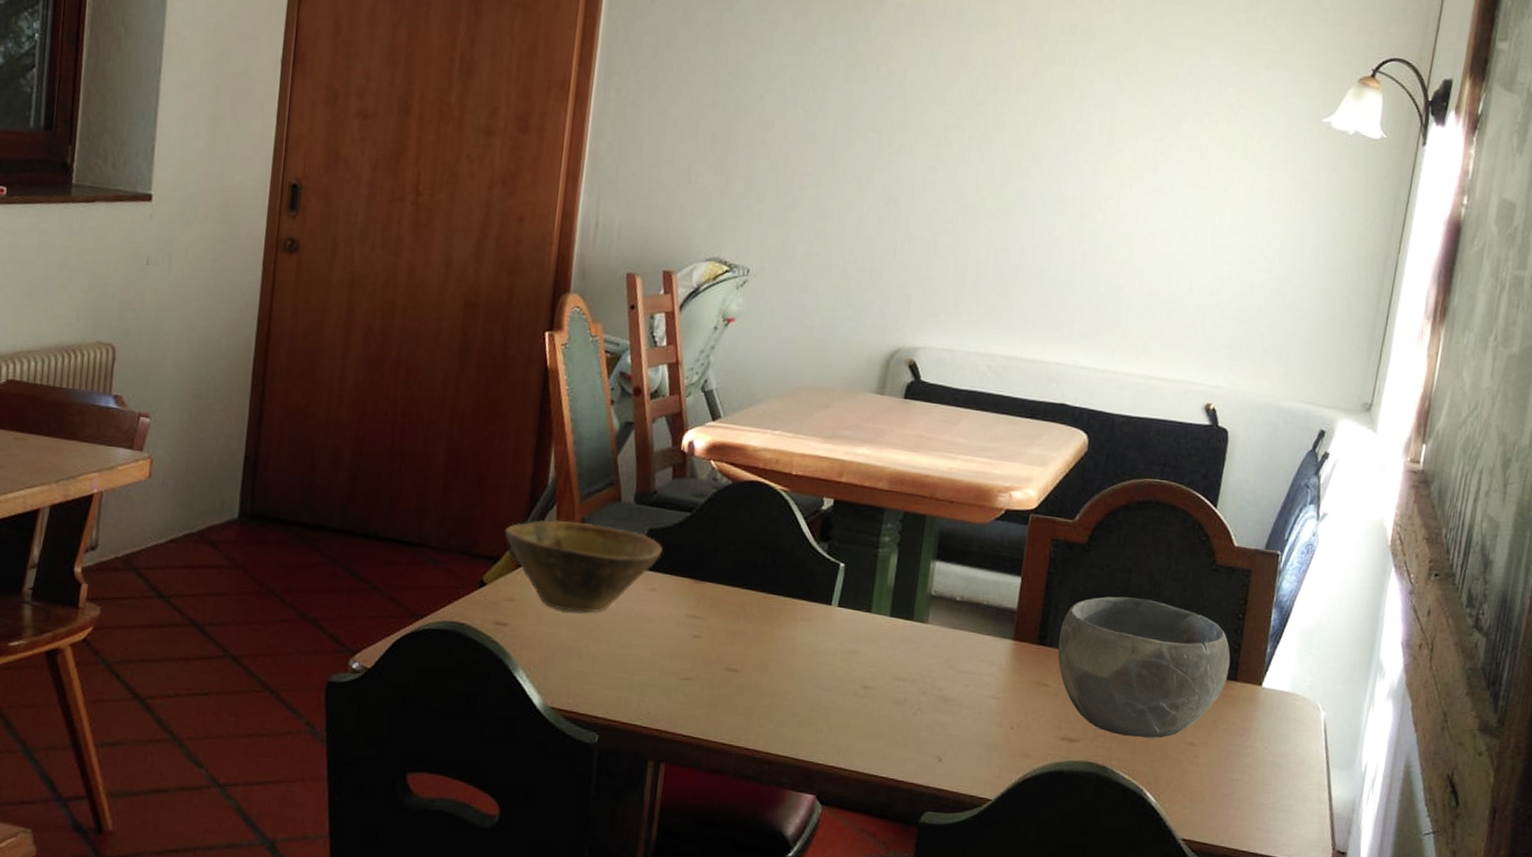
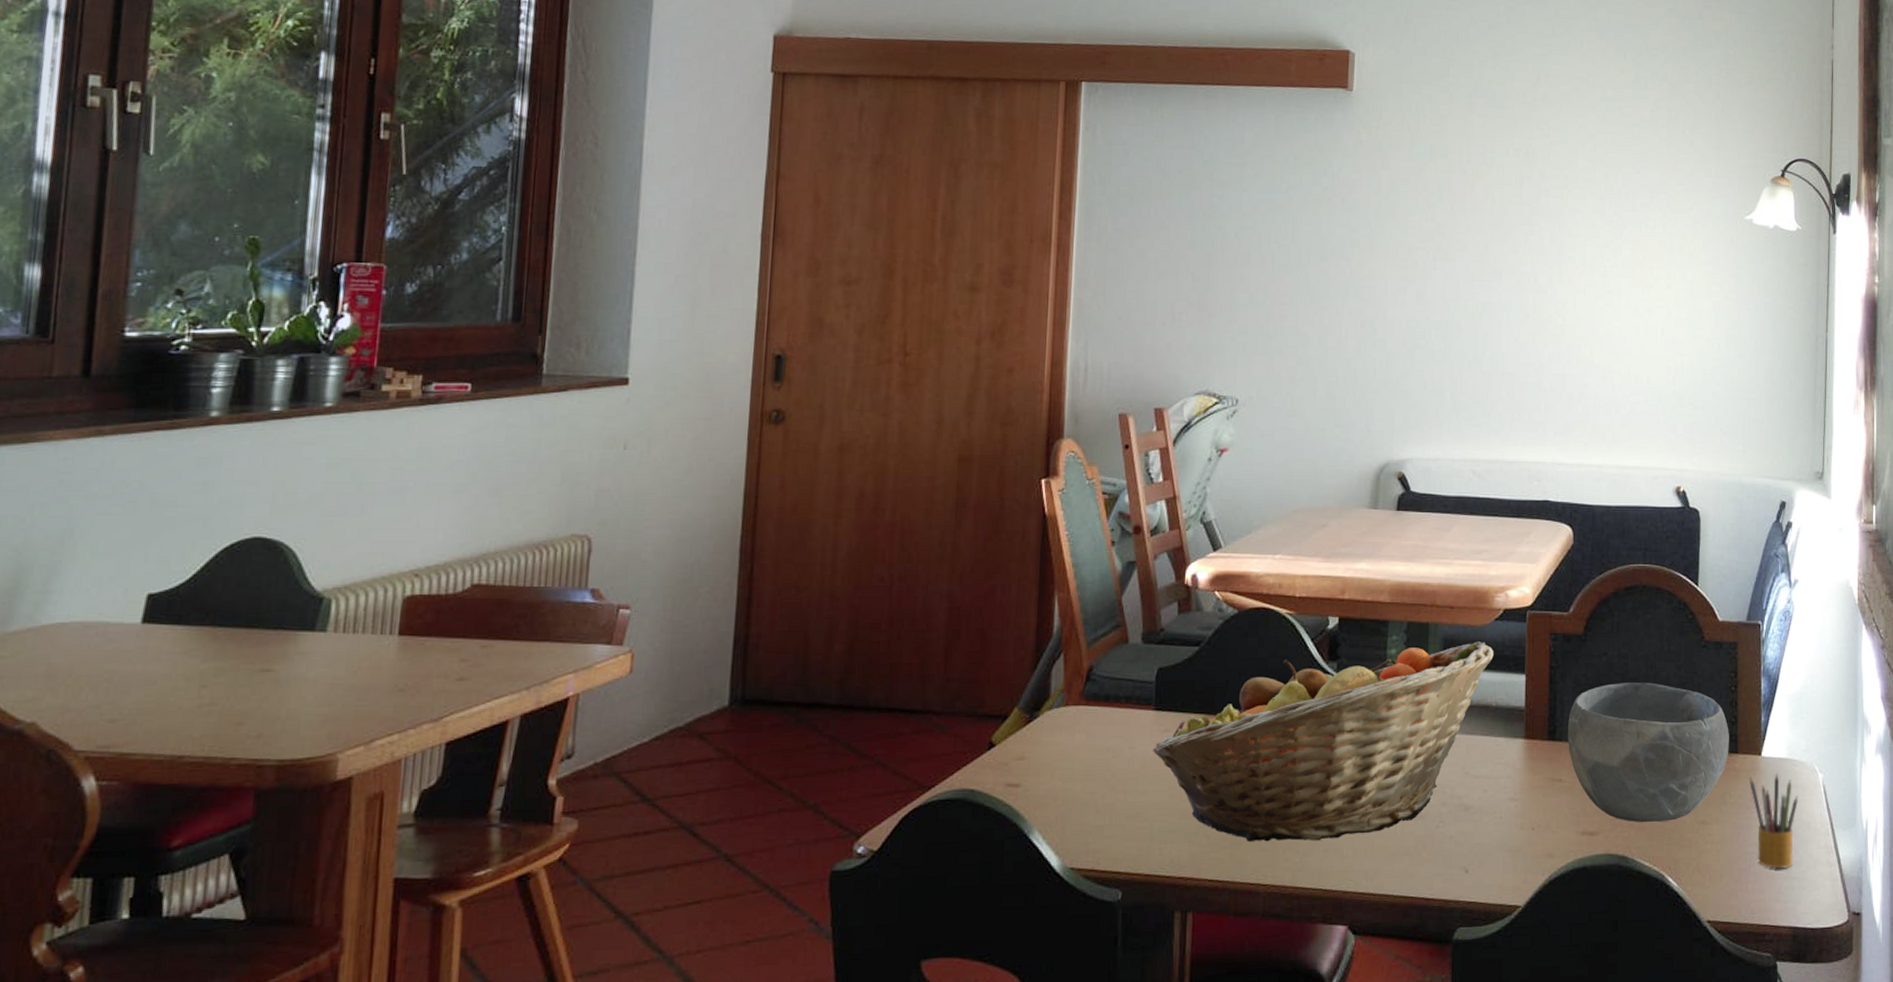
bowl: present [505,519,663,613] -> none [1012,669,1173,763]
fruit basket: none [637,534,991,713] -> present [1152,642,1494,842]
pencil box: none [1243,705,1296,800] -> present [1750,773,1799,869]

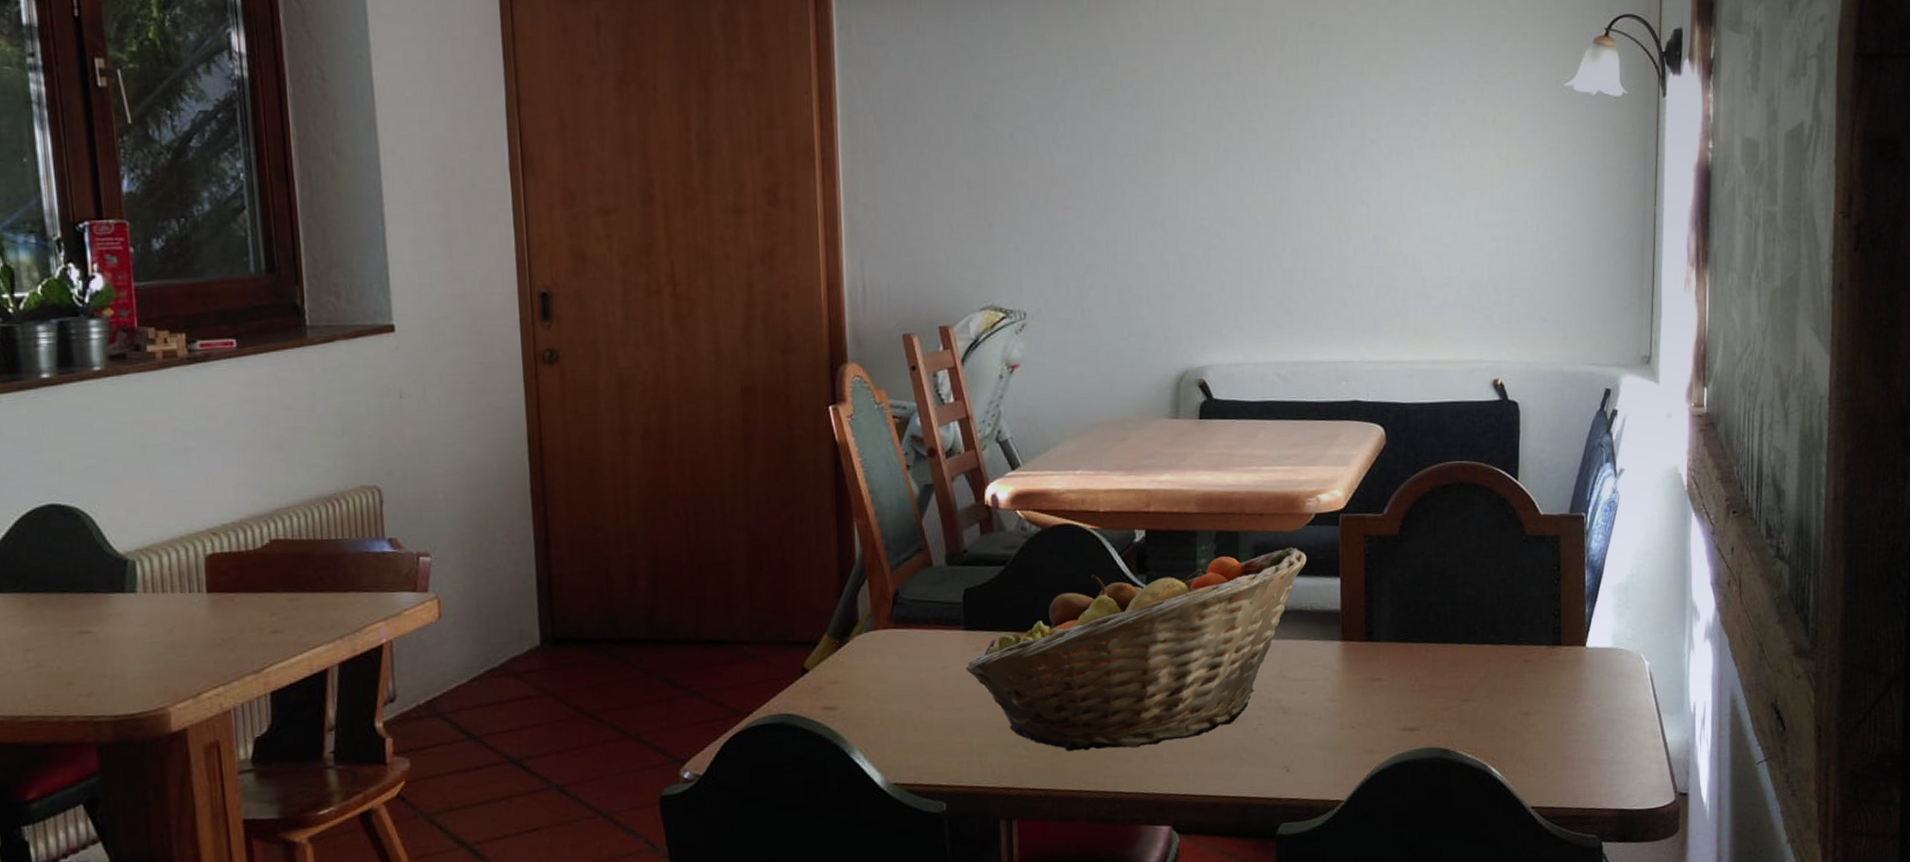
bowl: present [1568,682,1729,823] -> none [1386,580,1552,717]
pencil box: present [1750,773,1799,869] -> none [1574,662,1625,755]

